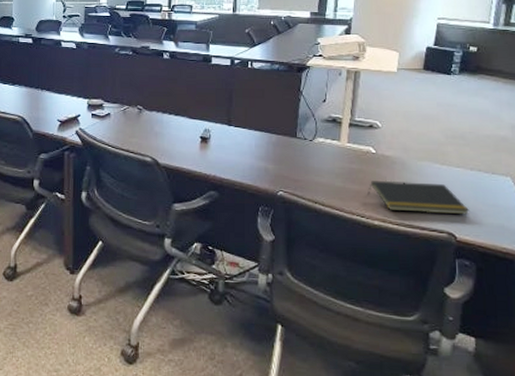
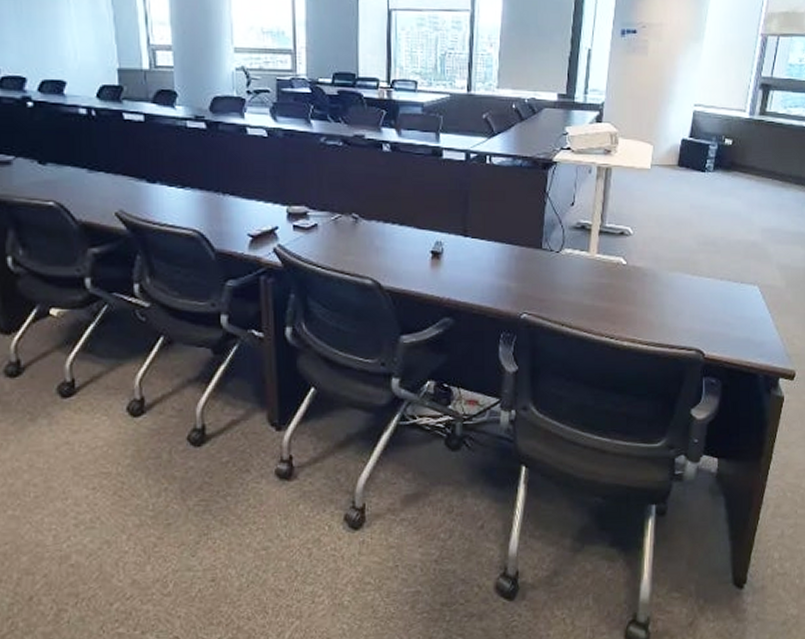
notepad: present [367,180,470,215] -> none [617,295,719,331]

